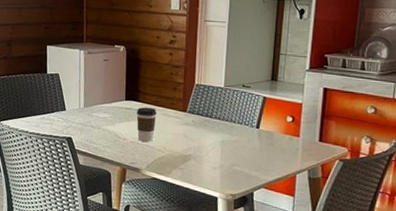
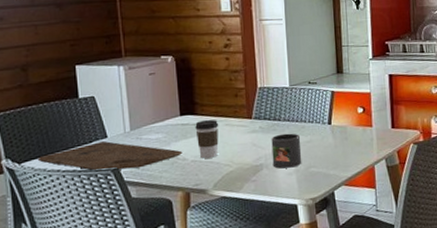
cutting board: none [12,113,124,141] -> present [37,141,183,172]
mug: none [200,130,229,163] -> present [271,133,302,169]

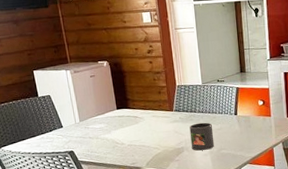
cutting board: present [37,141,183,172] -> none [13,130,121,154]
coffee cup: present [195,120,219,159] -> none [129,112,148,143]

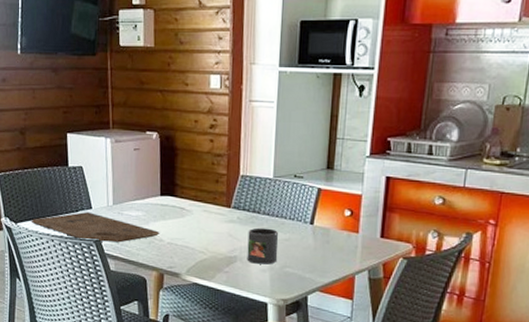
cutting board: none [13,130,121,154] -> present [31,212,160,243]

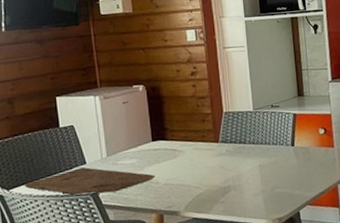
mug: present [247,227,279,265] -> none [237,155,268,190]

